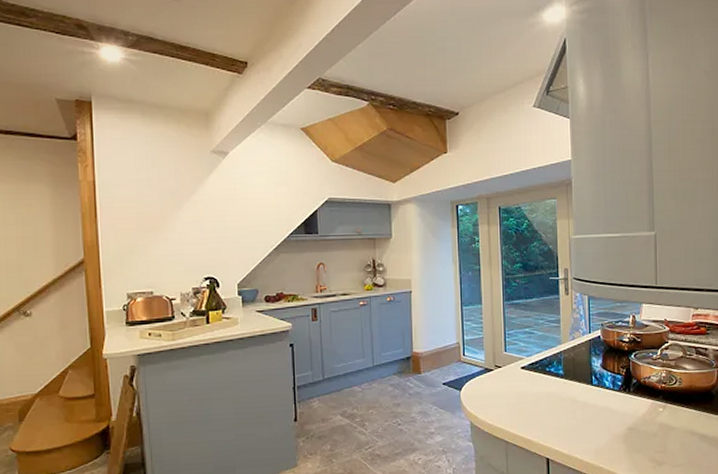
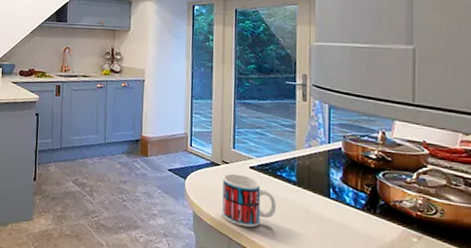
mug: none [497,376,547,428] -> present [222,173,276,228]

